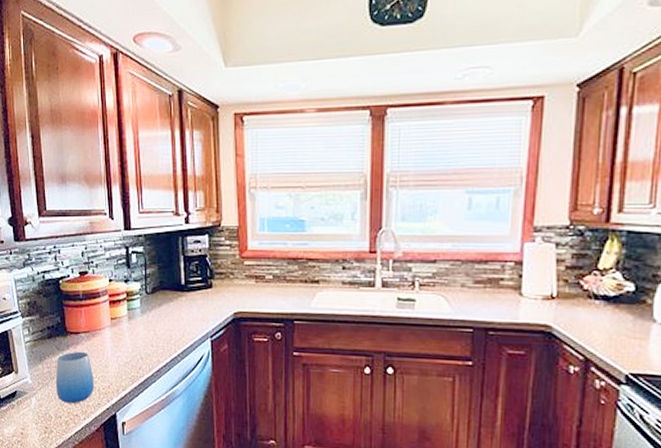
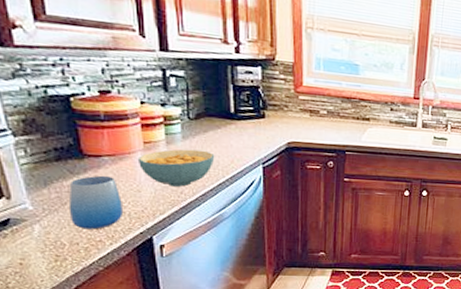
cereal bowl: none [106,324,168,362] -> present [137,149,215,187]

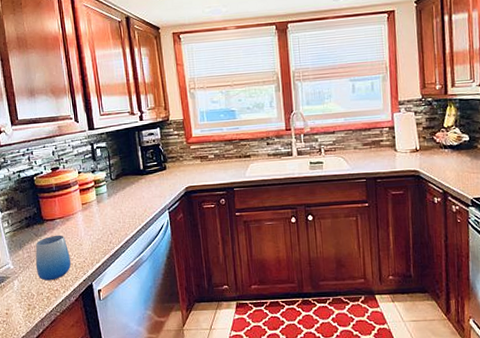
cereal bowl: present [137,149,215,187] -> none [78,204,132,238]

